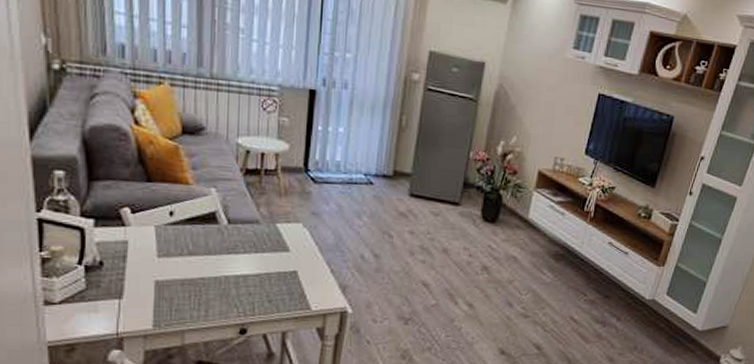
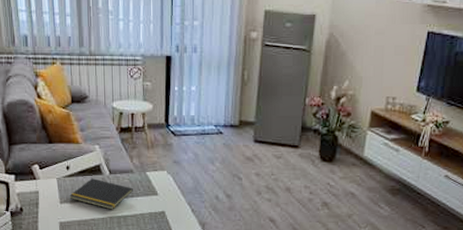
notepad: none [171,228,258,267] -> present [69,178,133,210]

